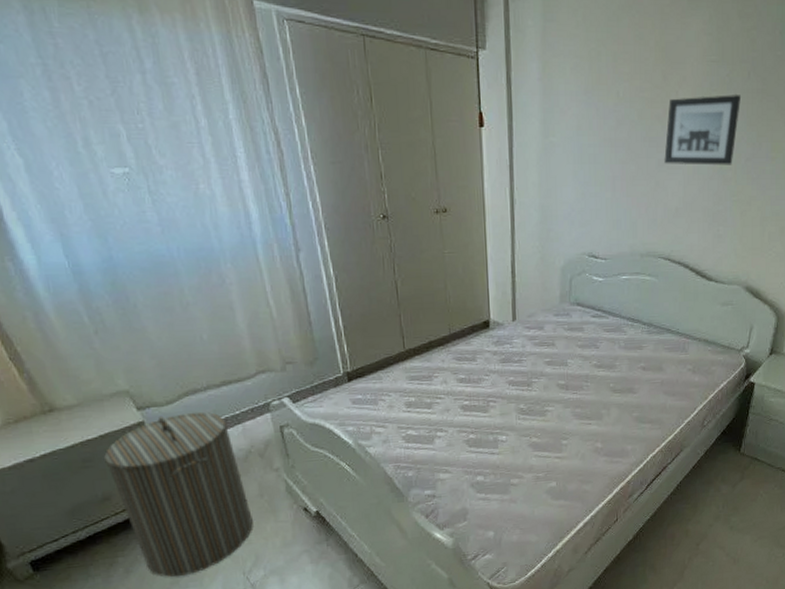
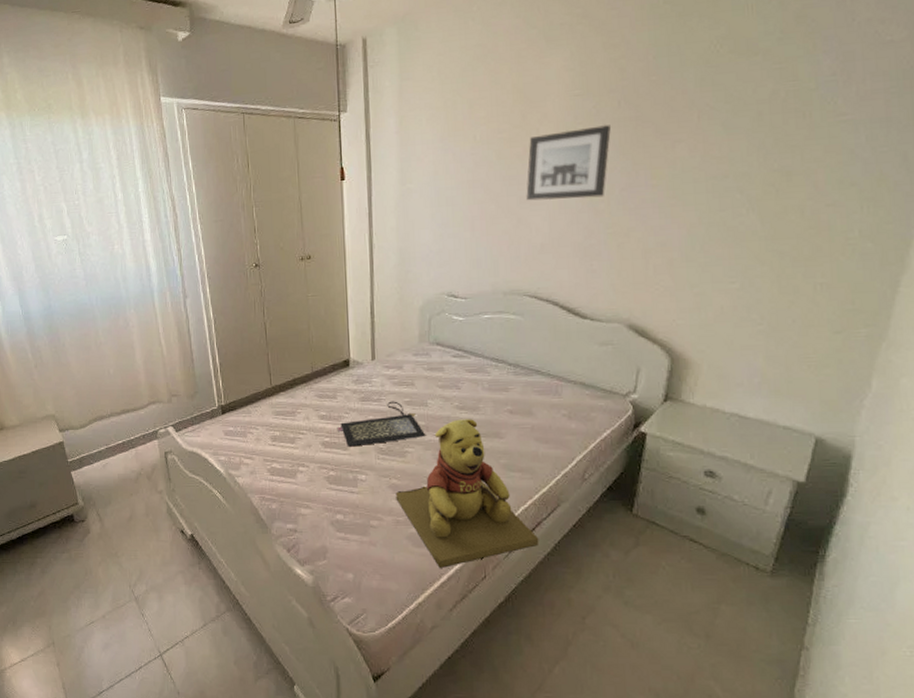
laundry hamper: present [104,412,253,577] -> none [34,435,139,582]
clutch bag: none [476,361,566,409] -> present [337,401,426,447]
teddy bear: none [536,376,664,516] -> present [395,419,539,568]

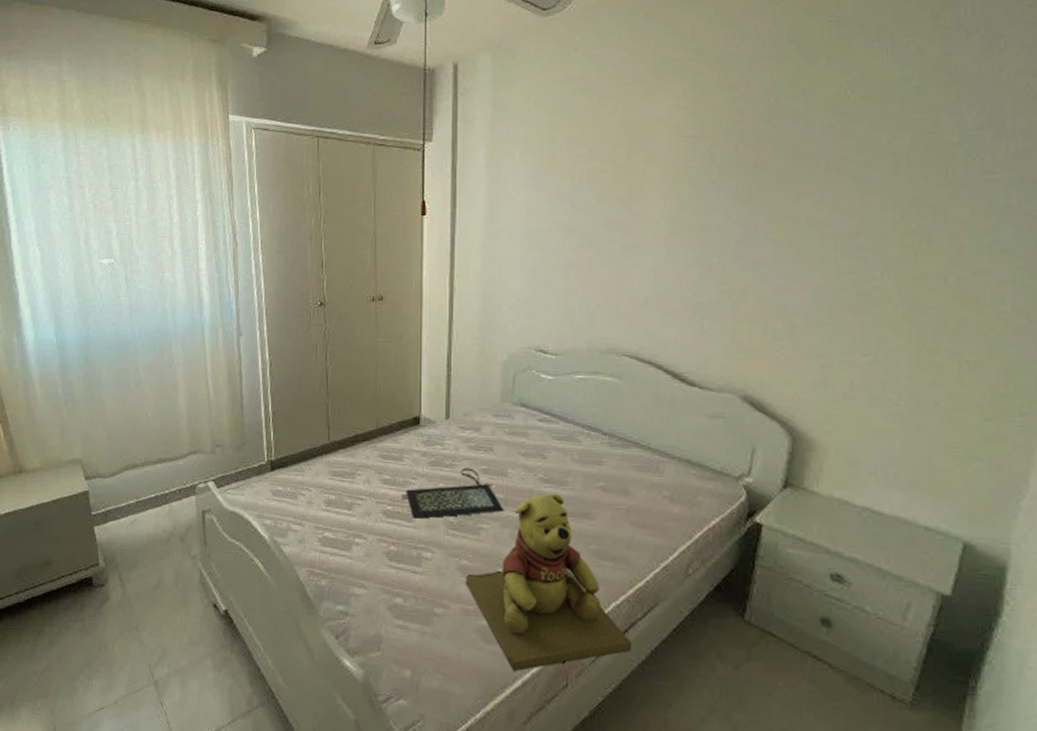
wall art: present [526,124,612,201] -> none [629,169,728,250]

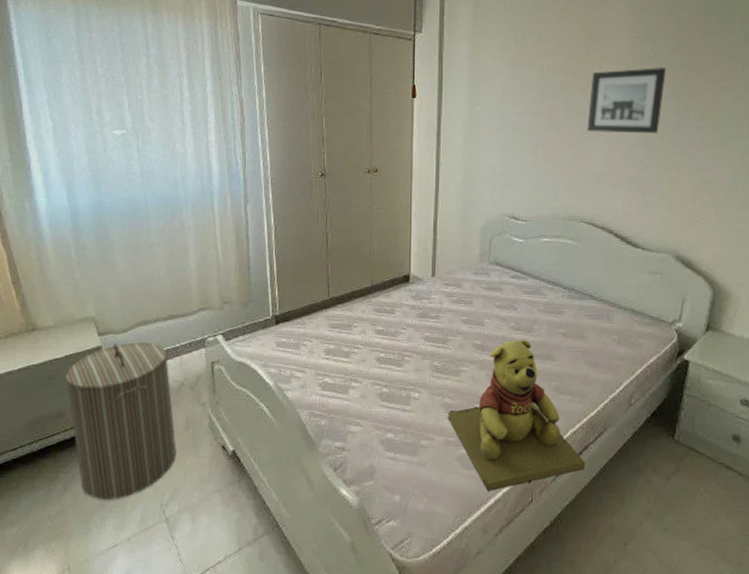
laundry hamper: none [52,487,165,659] -> present [65,341,176,501]
clutch bag: present [401,467,504,519] -> none [393,319,481,364]
wall art: none [629,169,728,250] -> present [587,66,667,134]

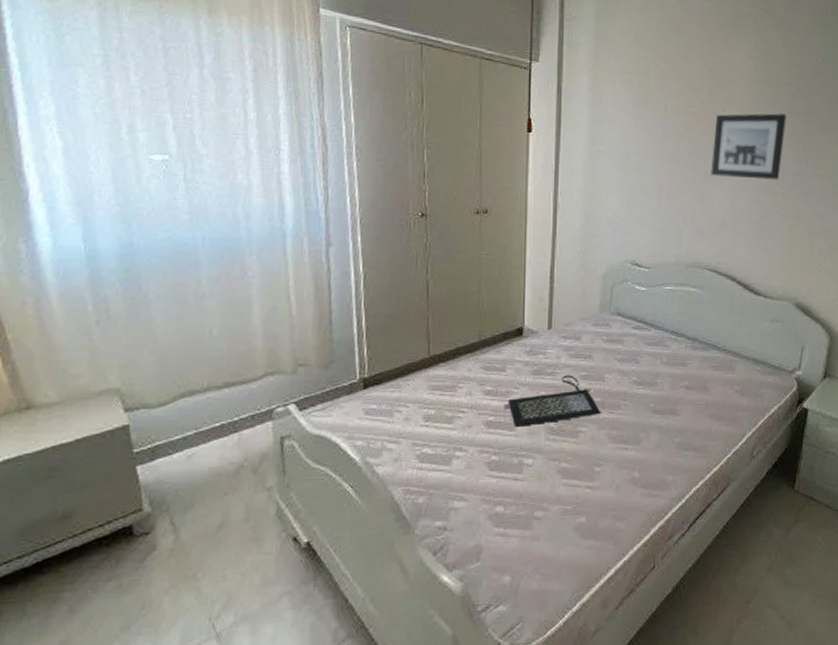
laundry hamper: present [65,341,176,501] -> none [75,416,232,621]
clutch bag: none [393,319,481,364] -> present [503,375,601,427]
teddy bear: present [448,340,586,491] -> none [564,395,709,561]

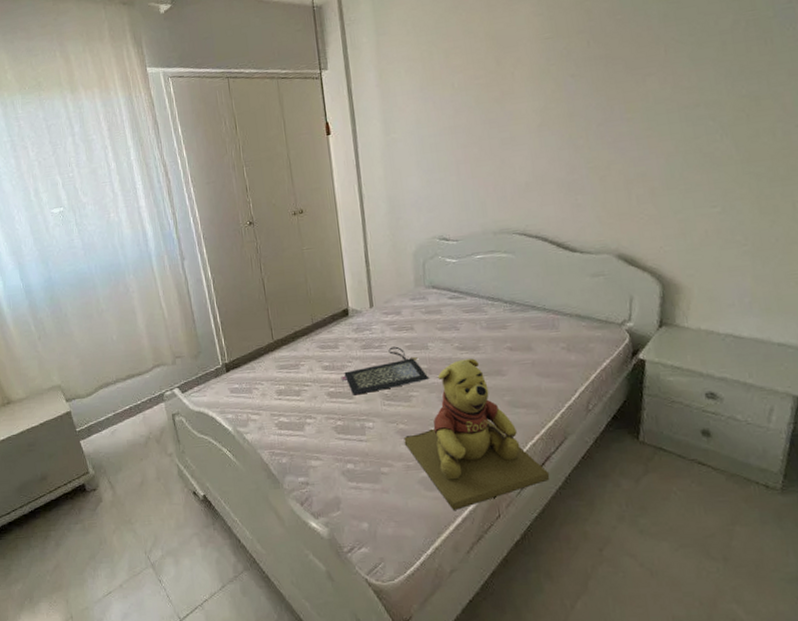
teddy bear: none [564,395,709,561] -> present [404,358,550,510]
wall art: present [711,113,787,180] -> none [505,63,584,142]

